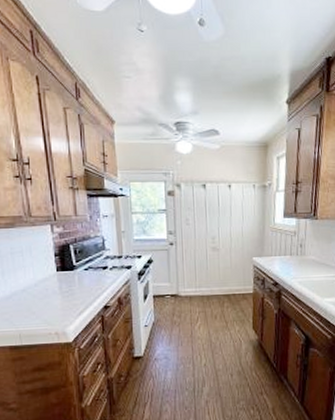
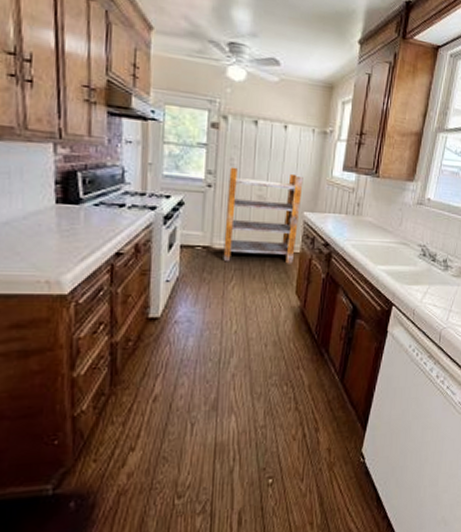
shelving unit: none [186,225,250,305] -> present [223,167,303,264]

